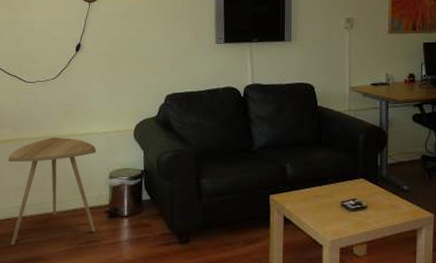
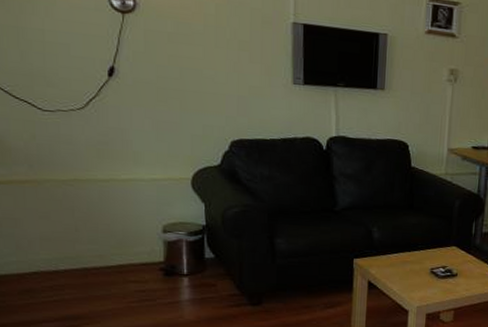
side table: present [8,137,97,245] -> none [26,180,150,302]

